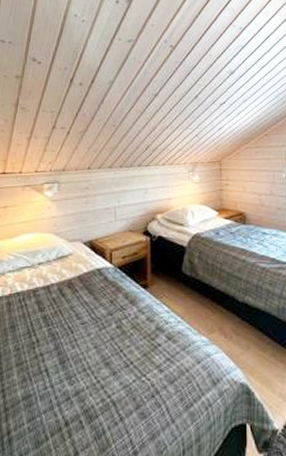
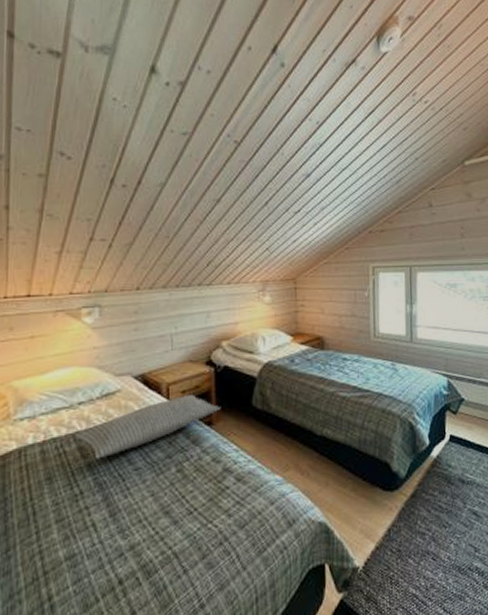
pillow: none [34,260,154,313] -> present [74,395,220,459]

